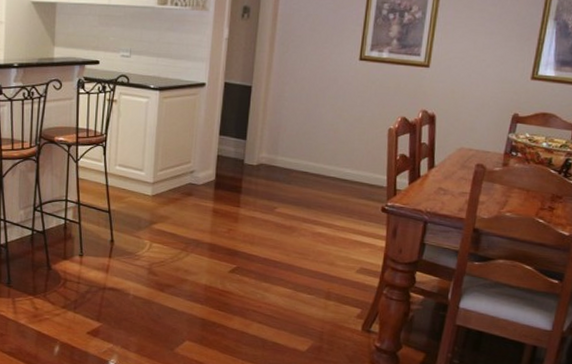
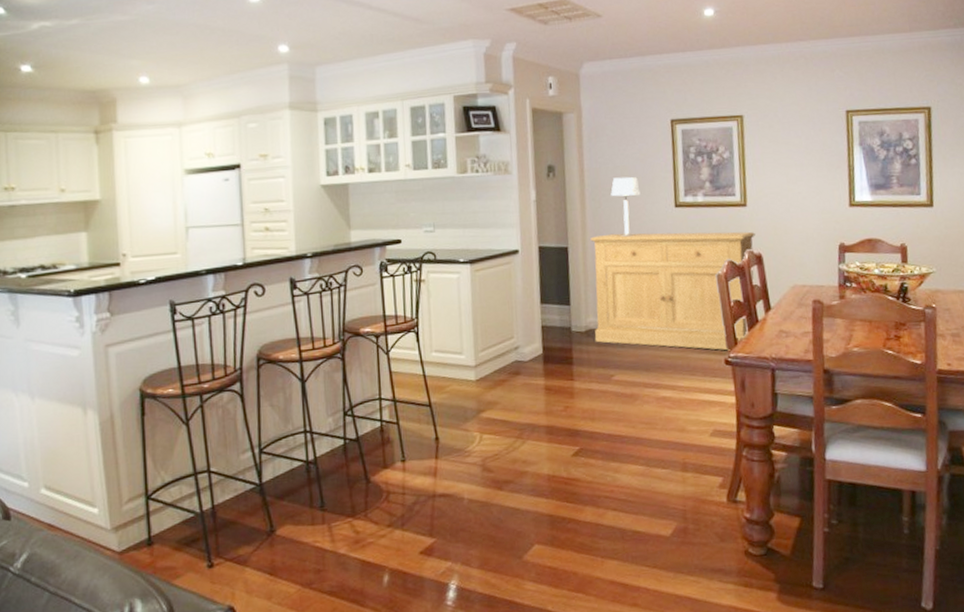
sideboard: none [264,78,433,200] -> present [590,231,755,351]
table lamp: none [300,25,329,83] -> present [611,177,641,237]

